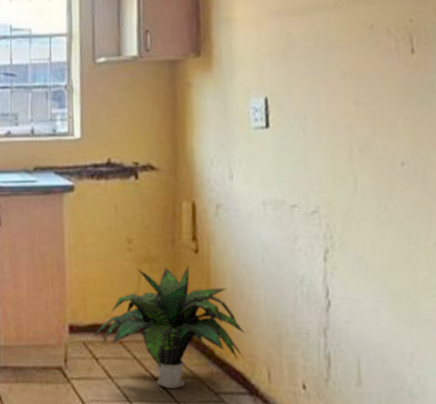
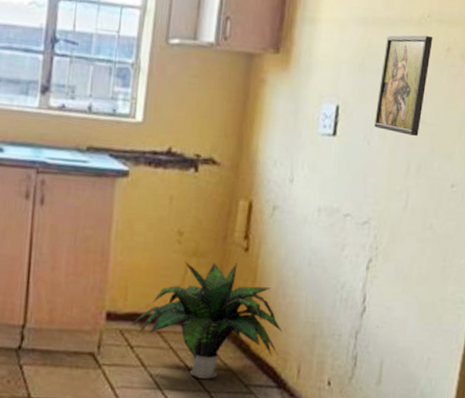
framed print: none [305,17,356,118] -> present [374,35,433,137]

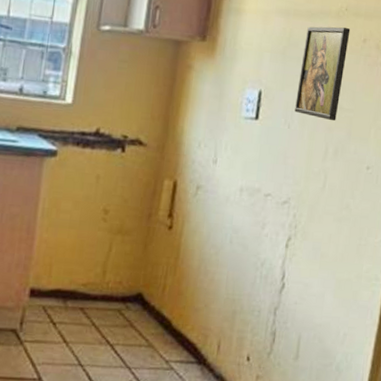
potted plant: present [130,261,282,379] -> none [53,239,203,355]

